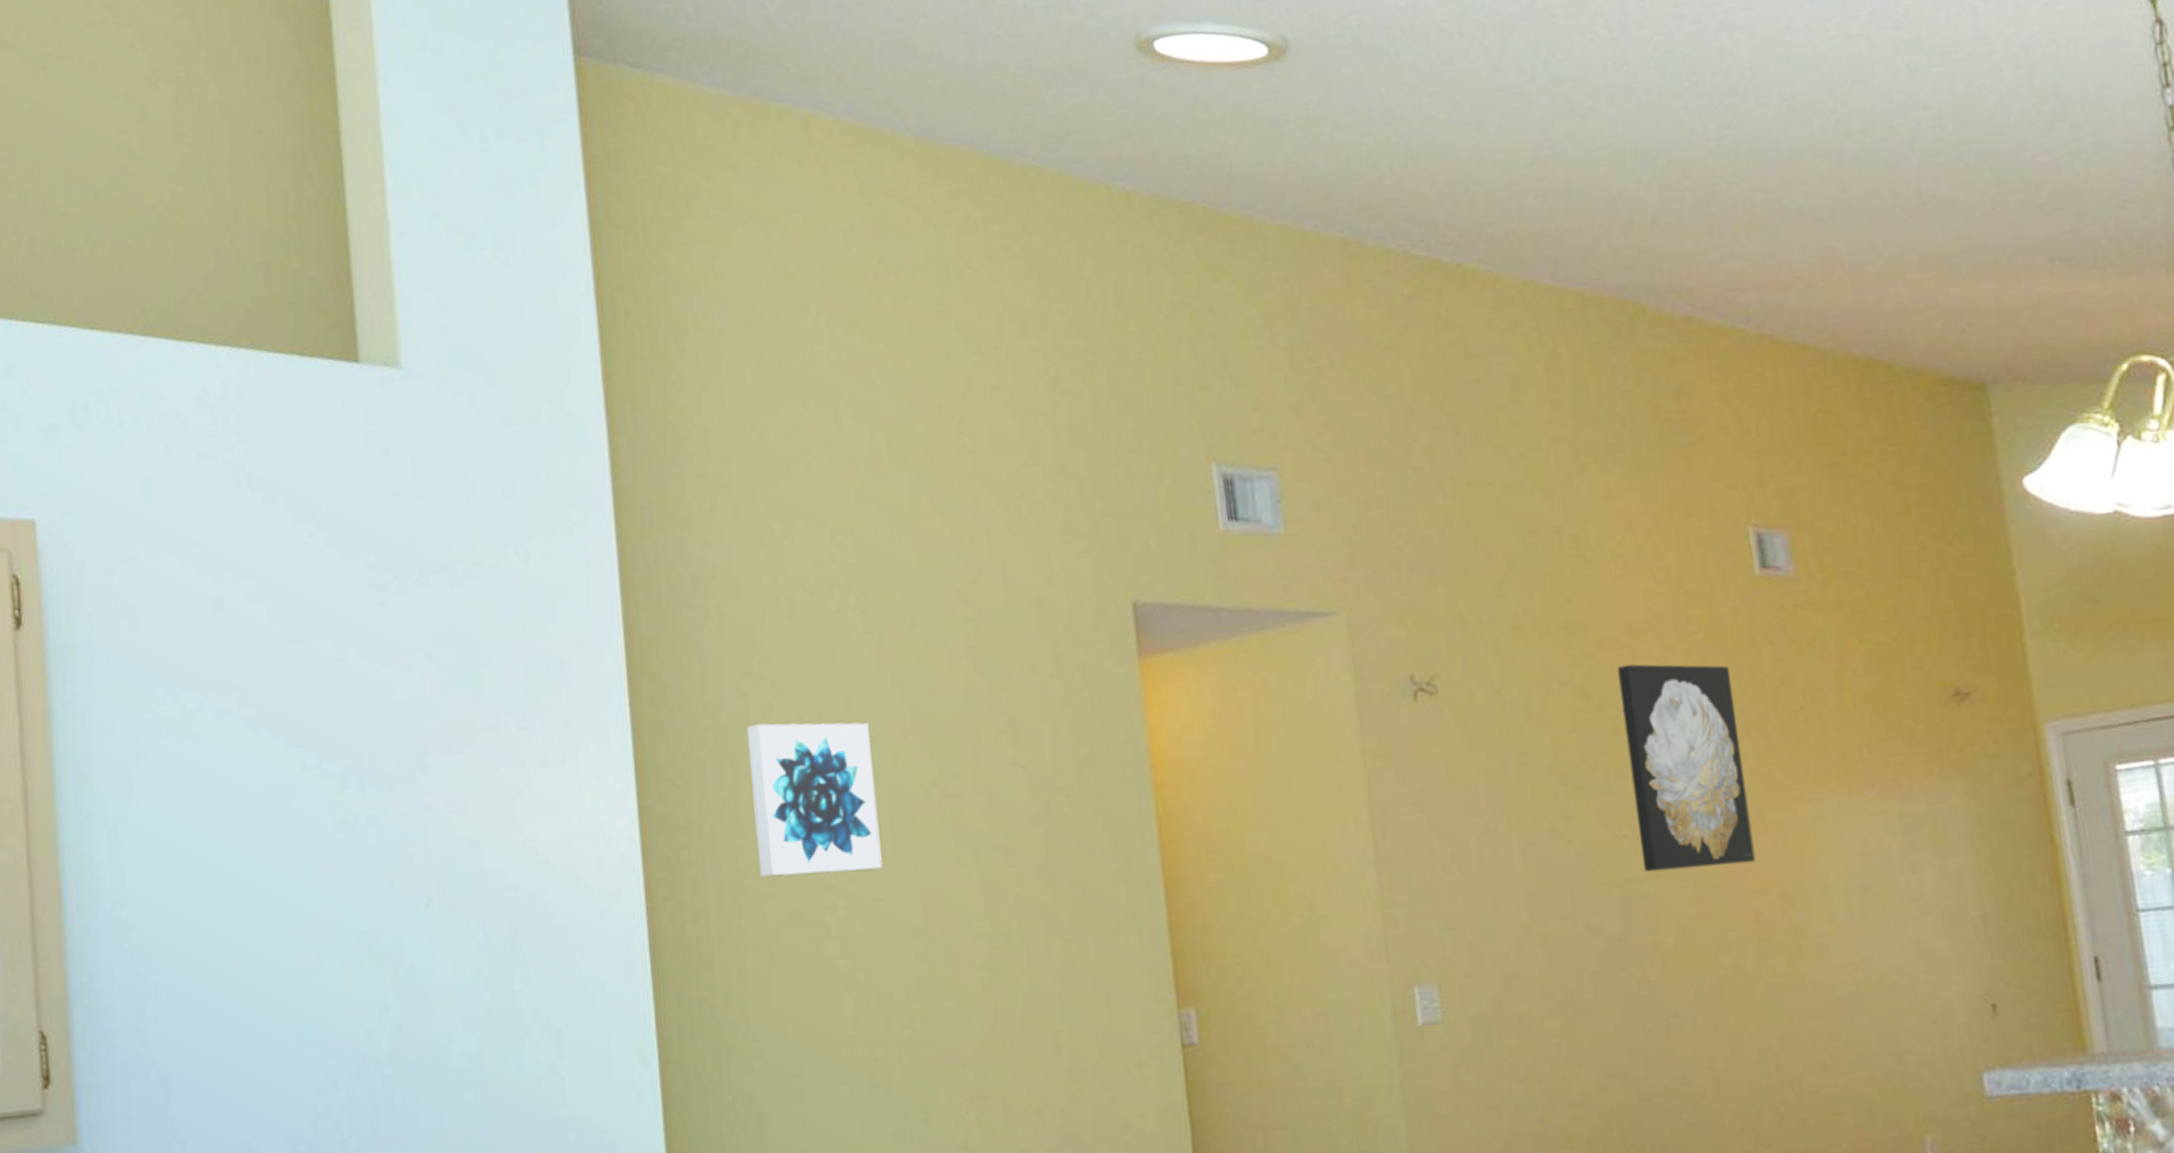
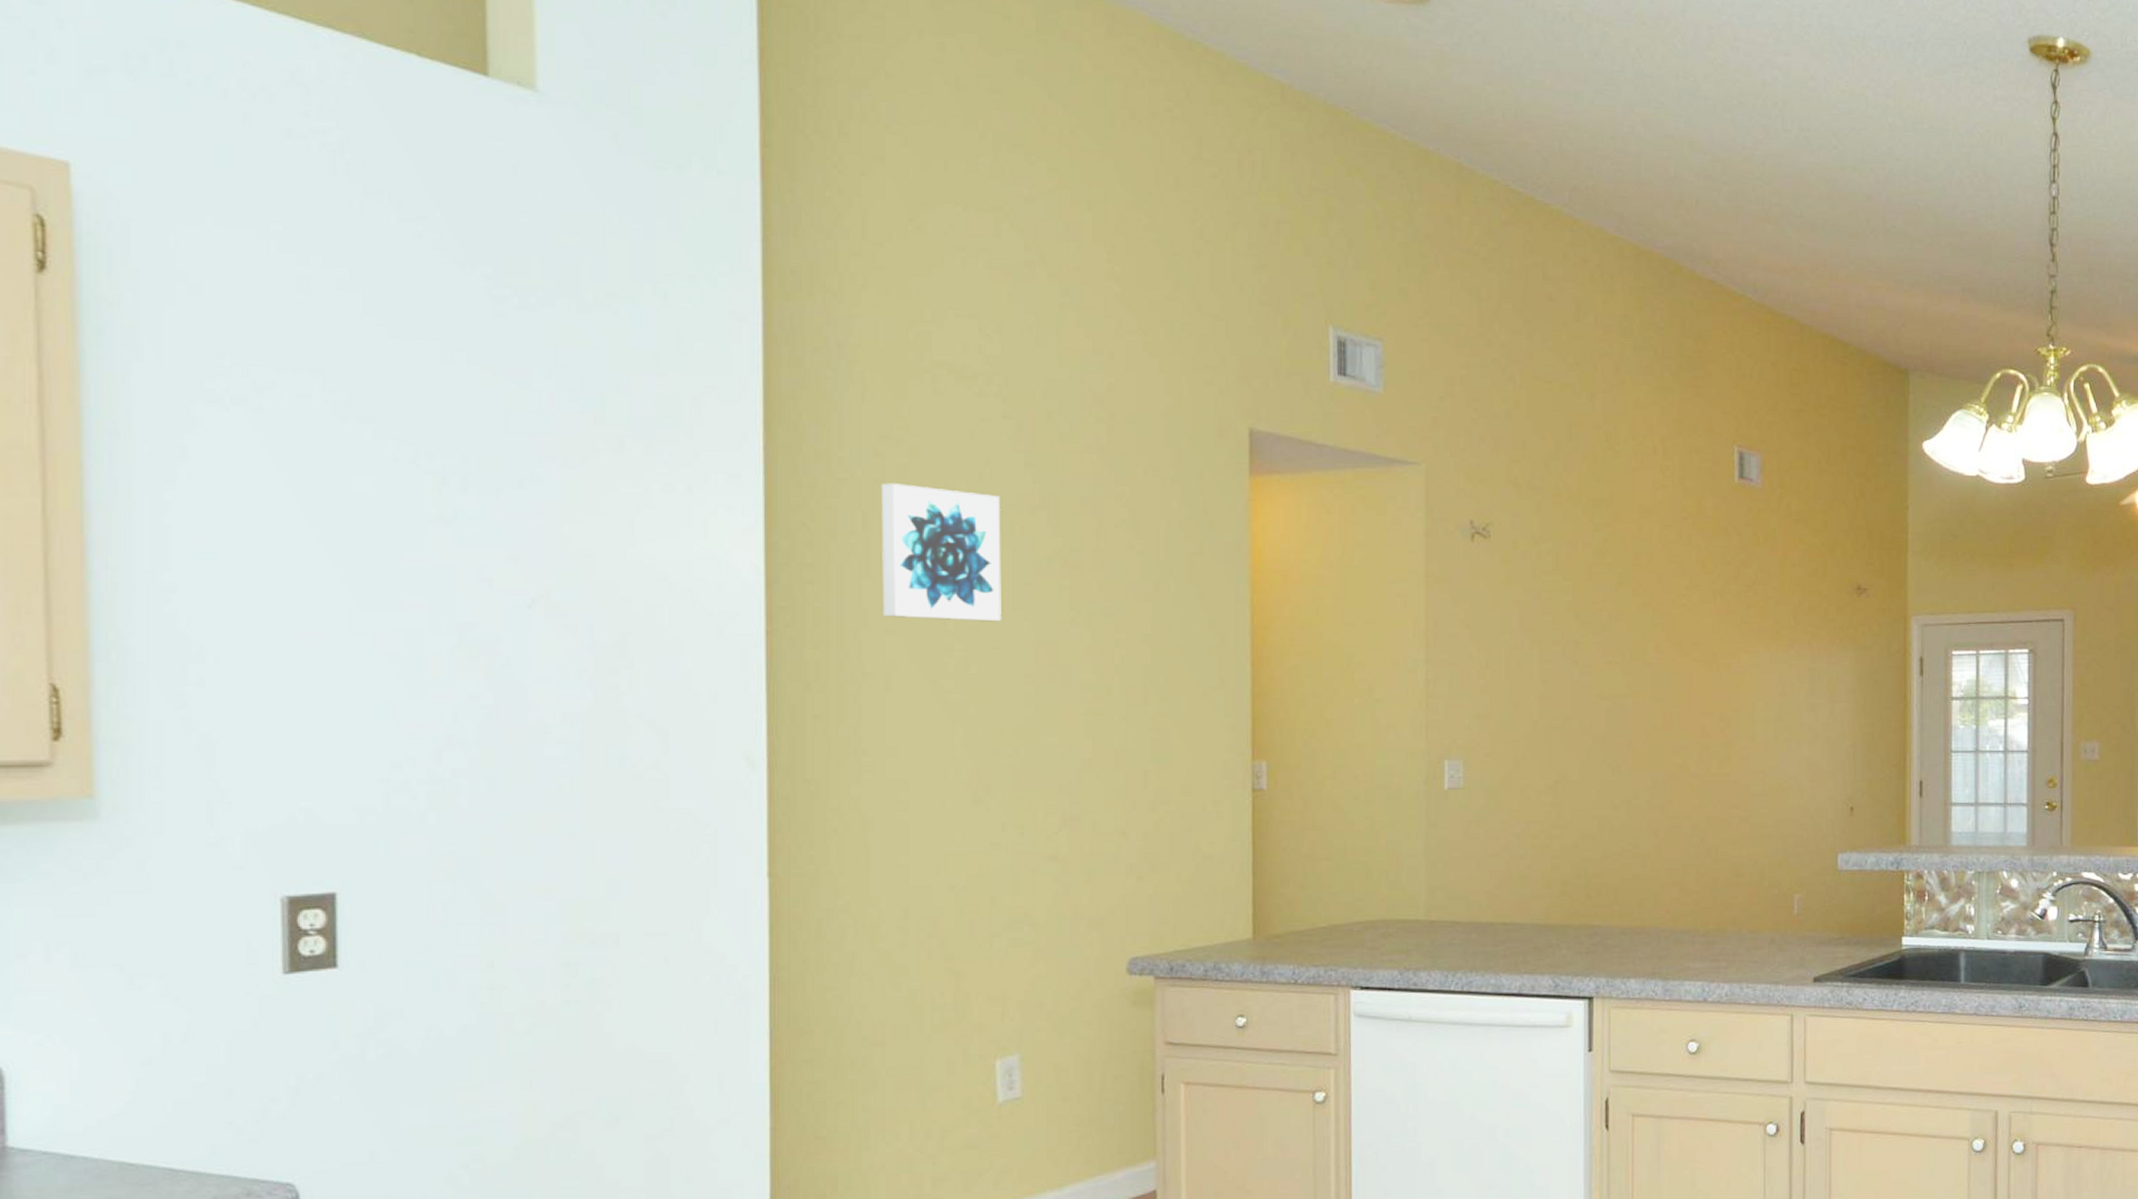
wall art: present [1617,664,1756,872] -> none [1627,536,1708,692]

